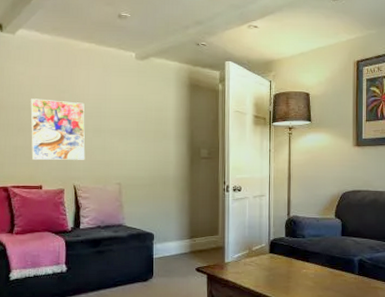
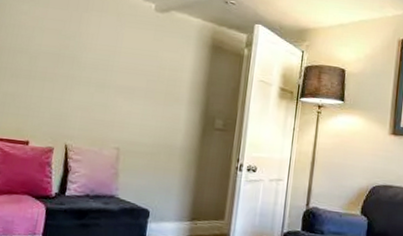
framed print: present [30,98,85,160] -> none [21,42,91,117]

